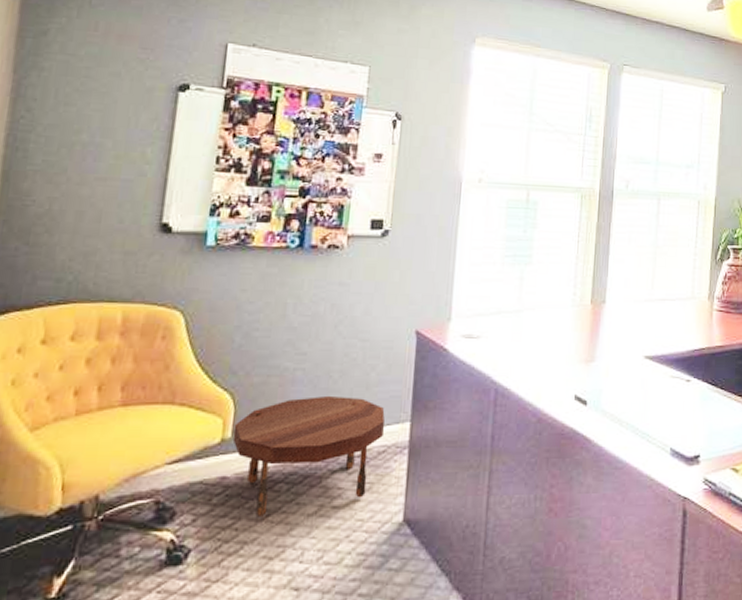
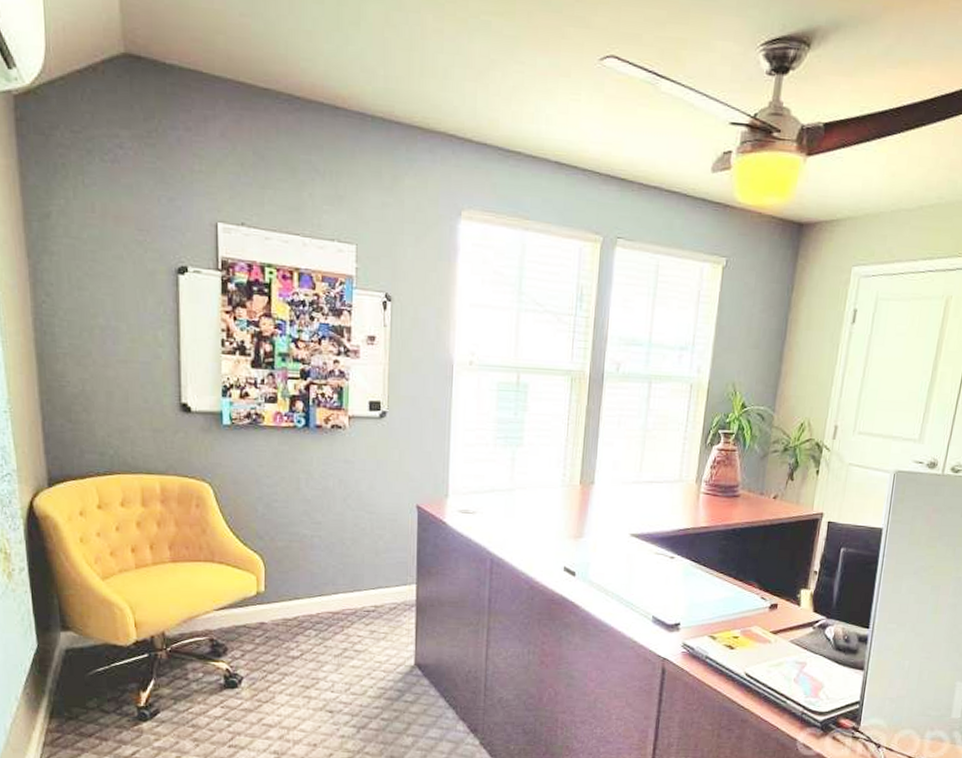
side table: present [232,395,385,518] -> none [266,559,393,656]

